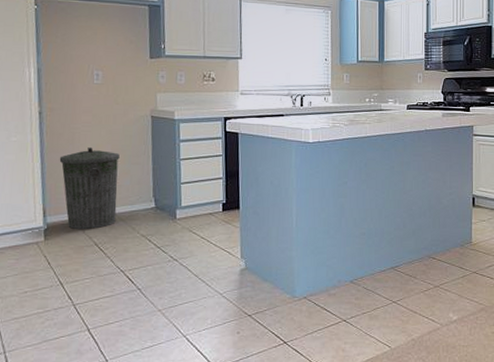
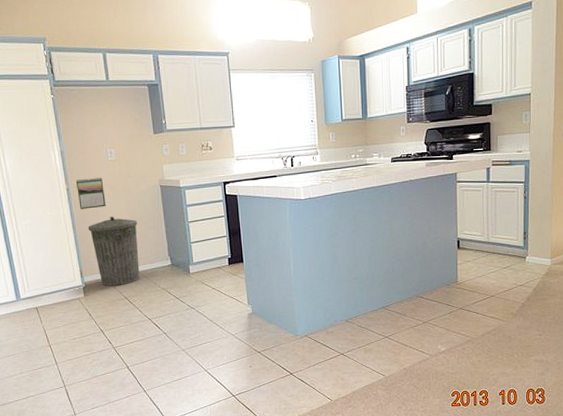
calendar: none [51,101,85,137] -> present [75,177,106,209]

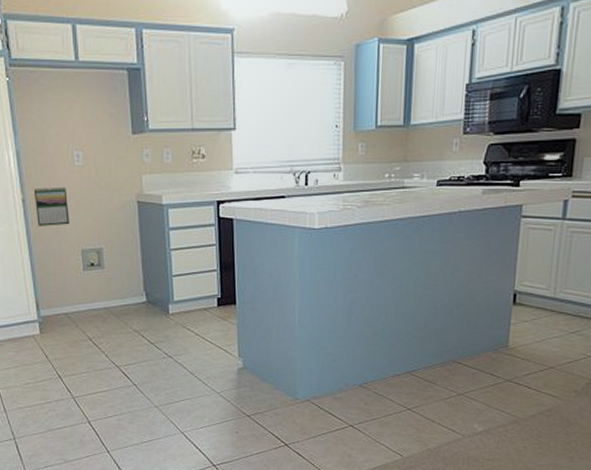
trash can: present [88,217,140,286] -> none [47,237,108,323]

